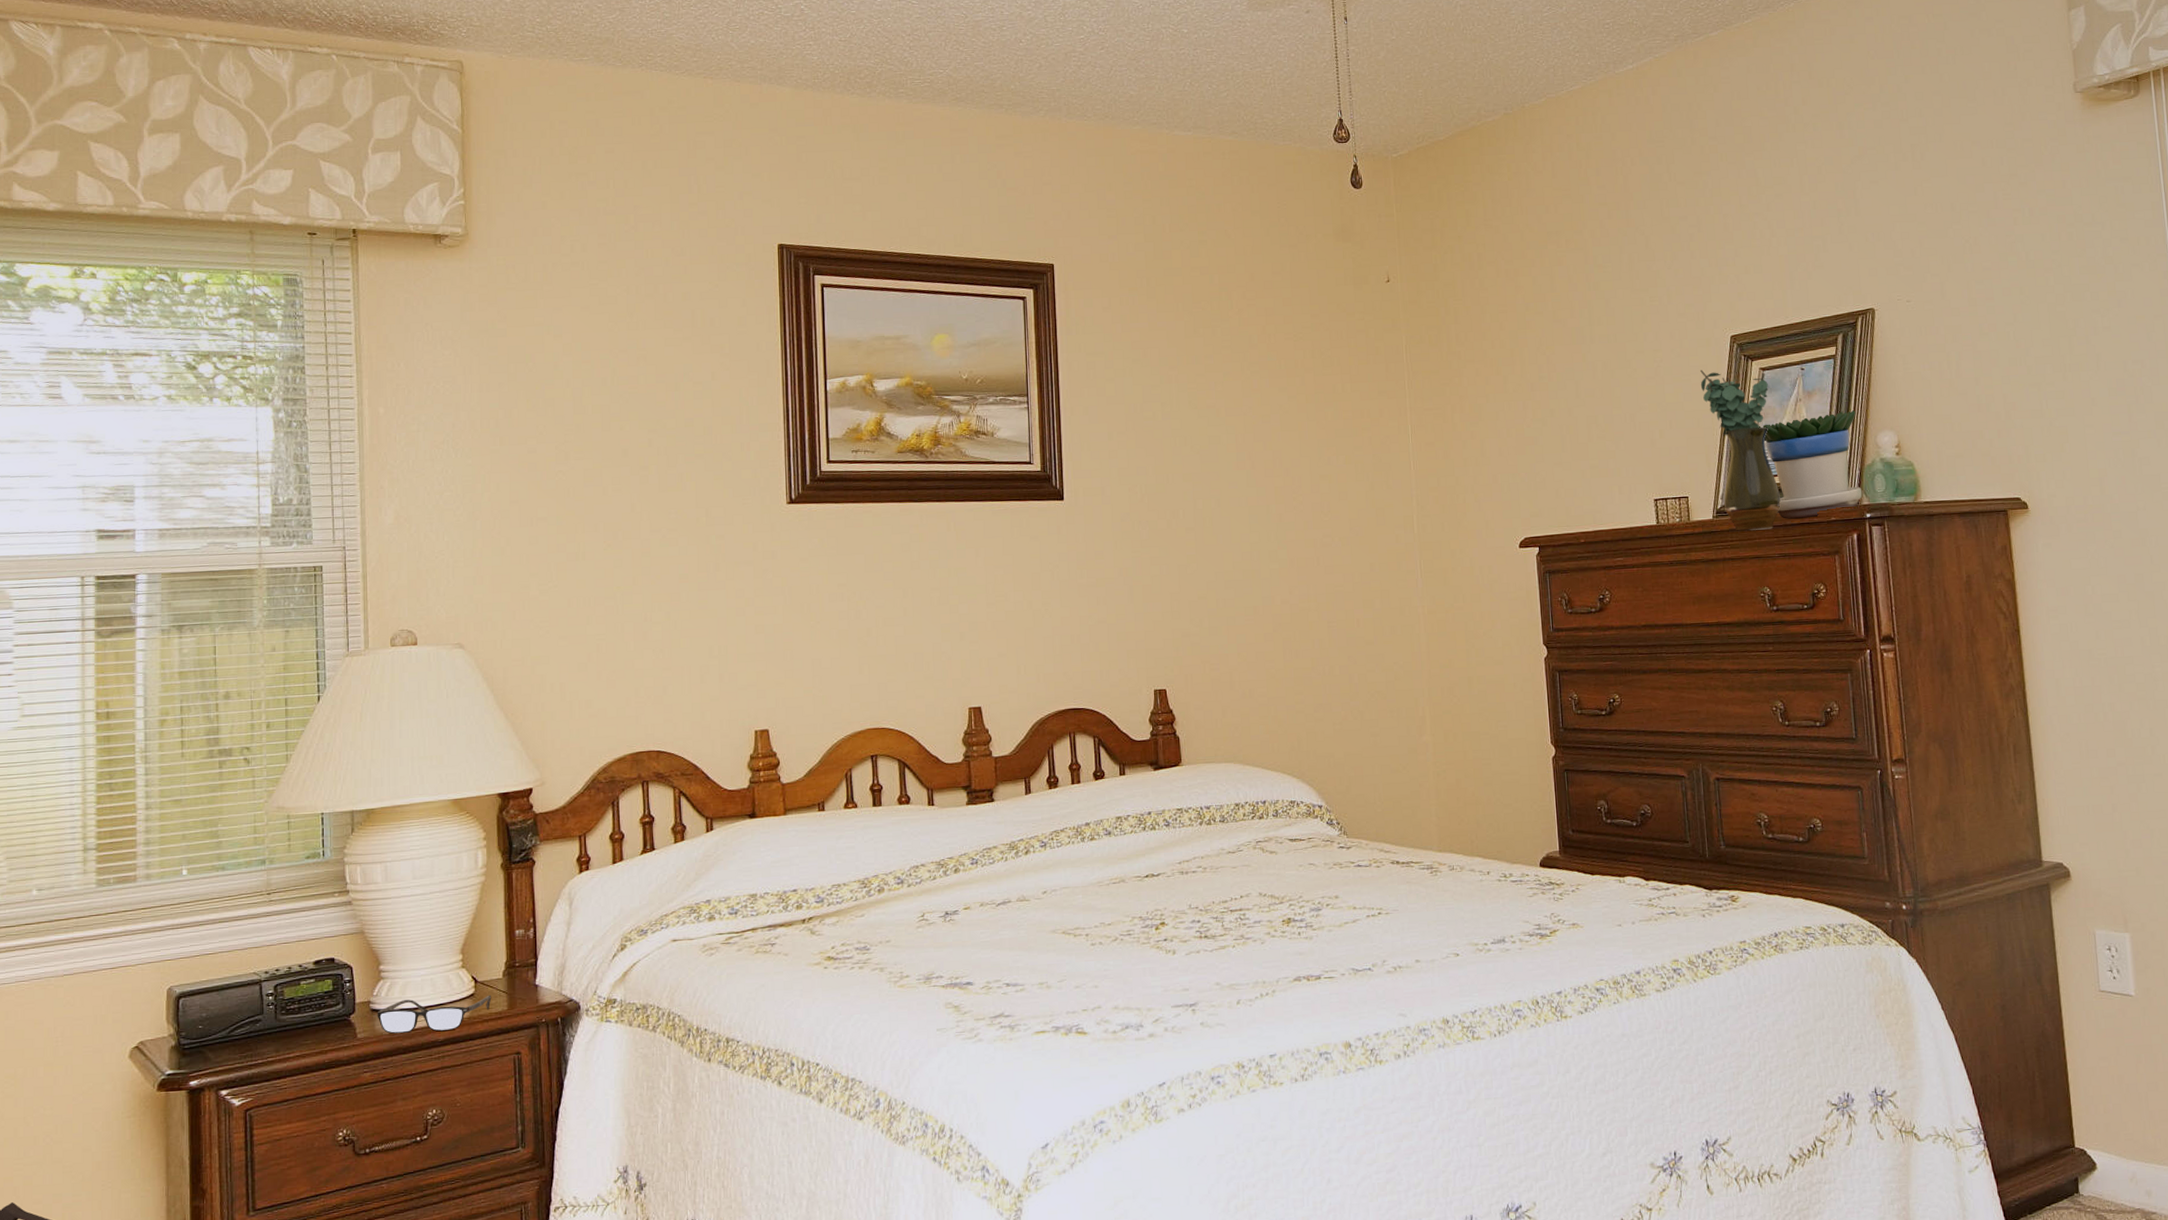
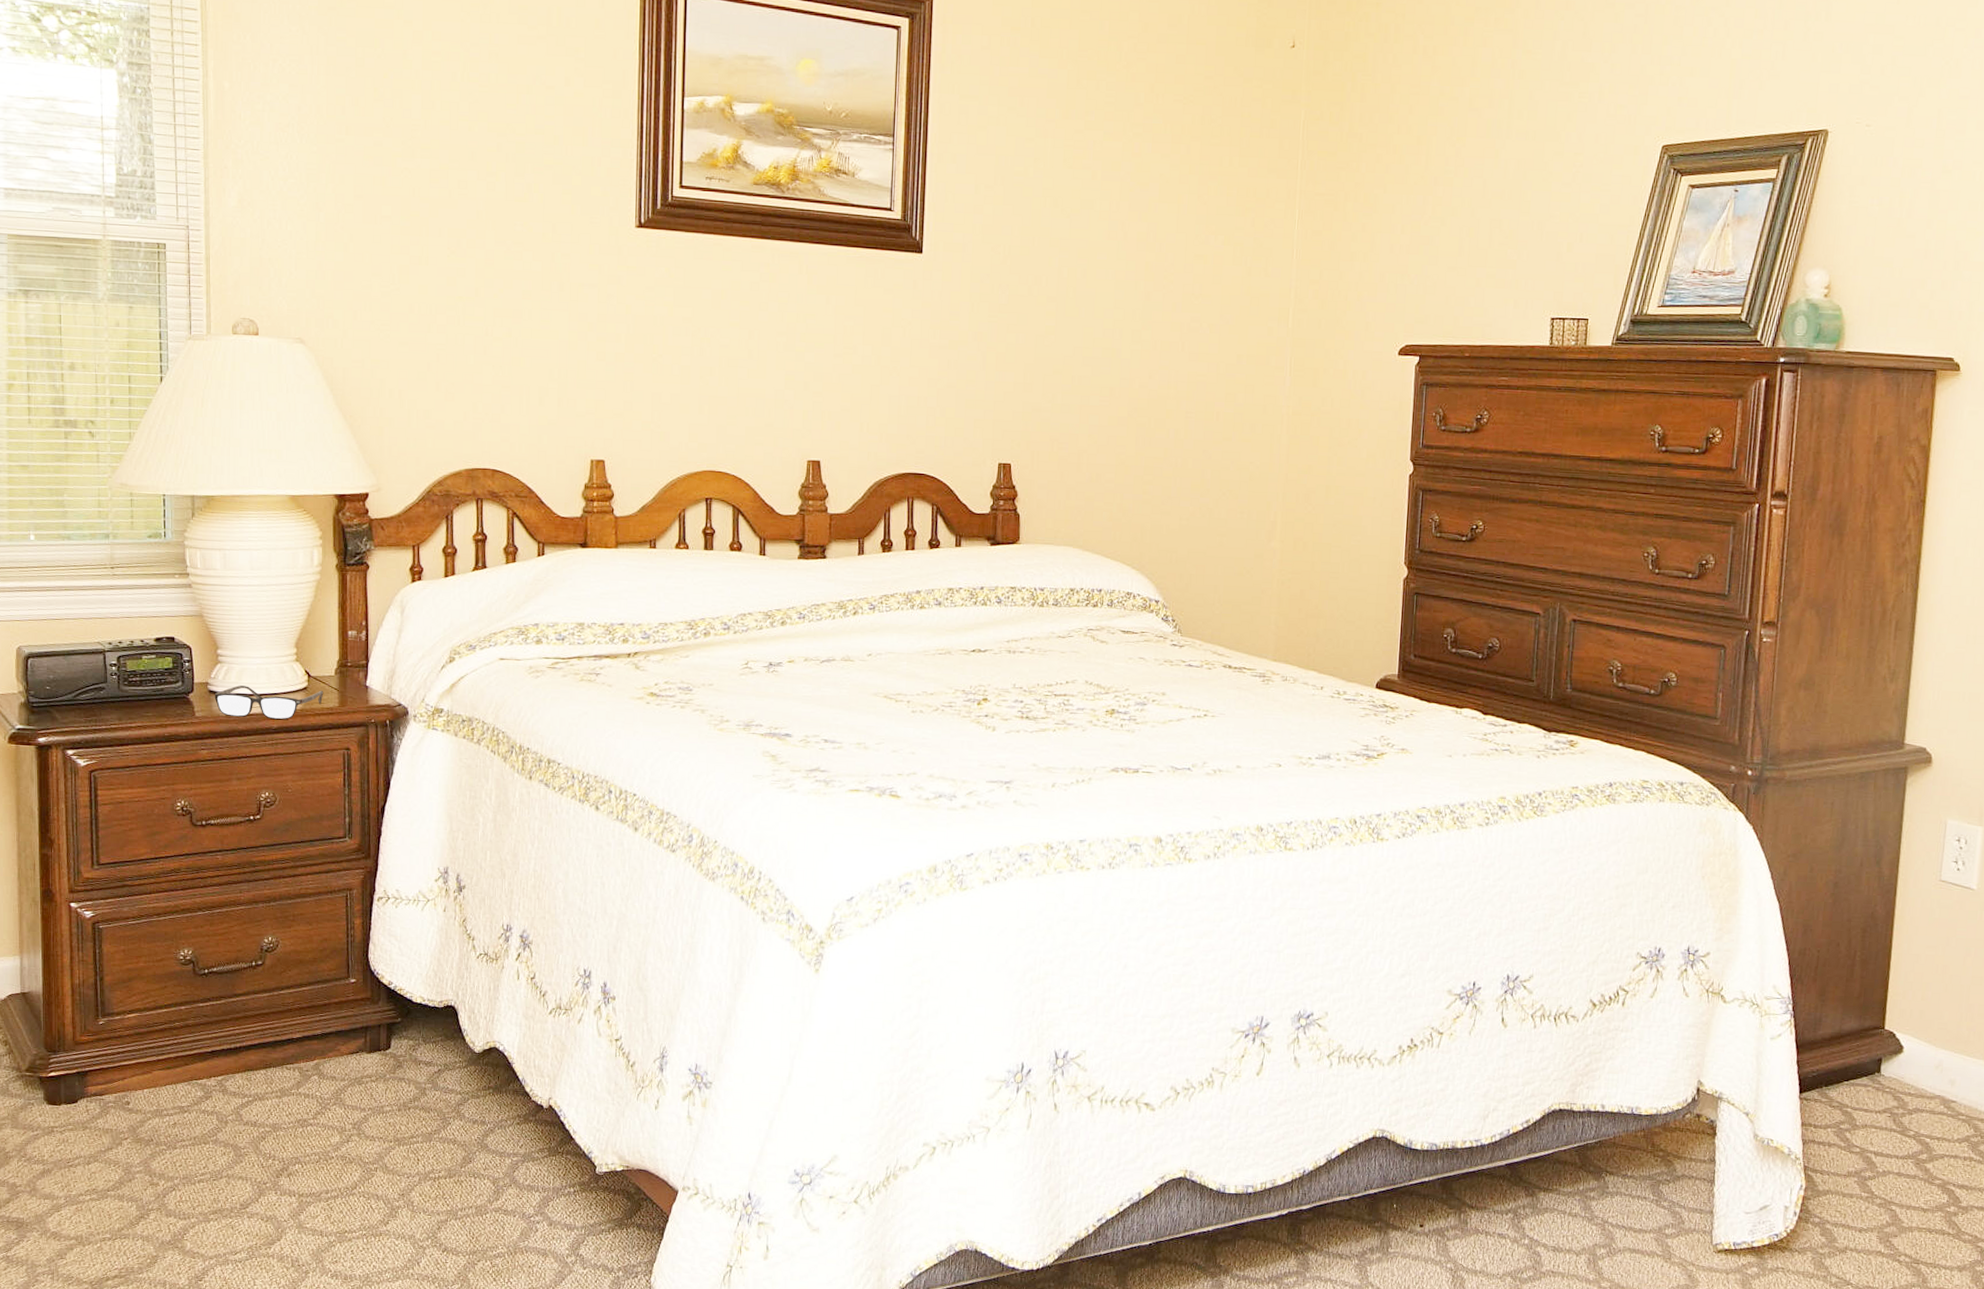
vase: present [1700,369,1781,531] -> none [1620,180,1695,364]
flowerpot: present [1759,410,1863,519] -> none [1678,242,1788,356]

